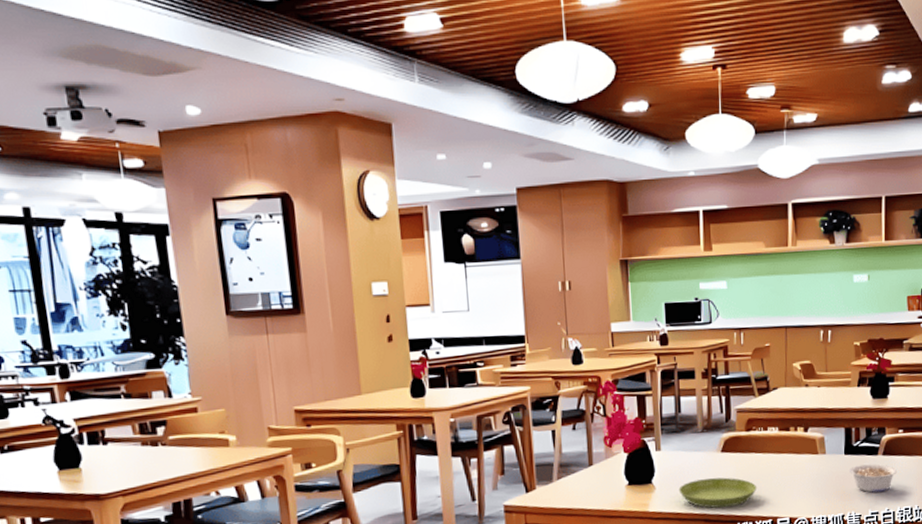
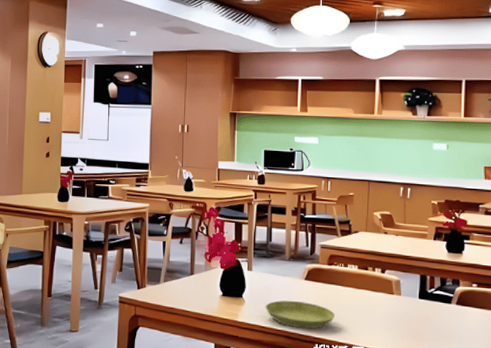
legume: present [850,463,897,493] -> none [423,310,470,338]

